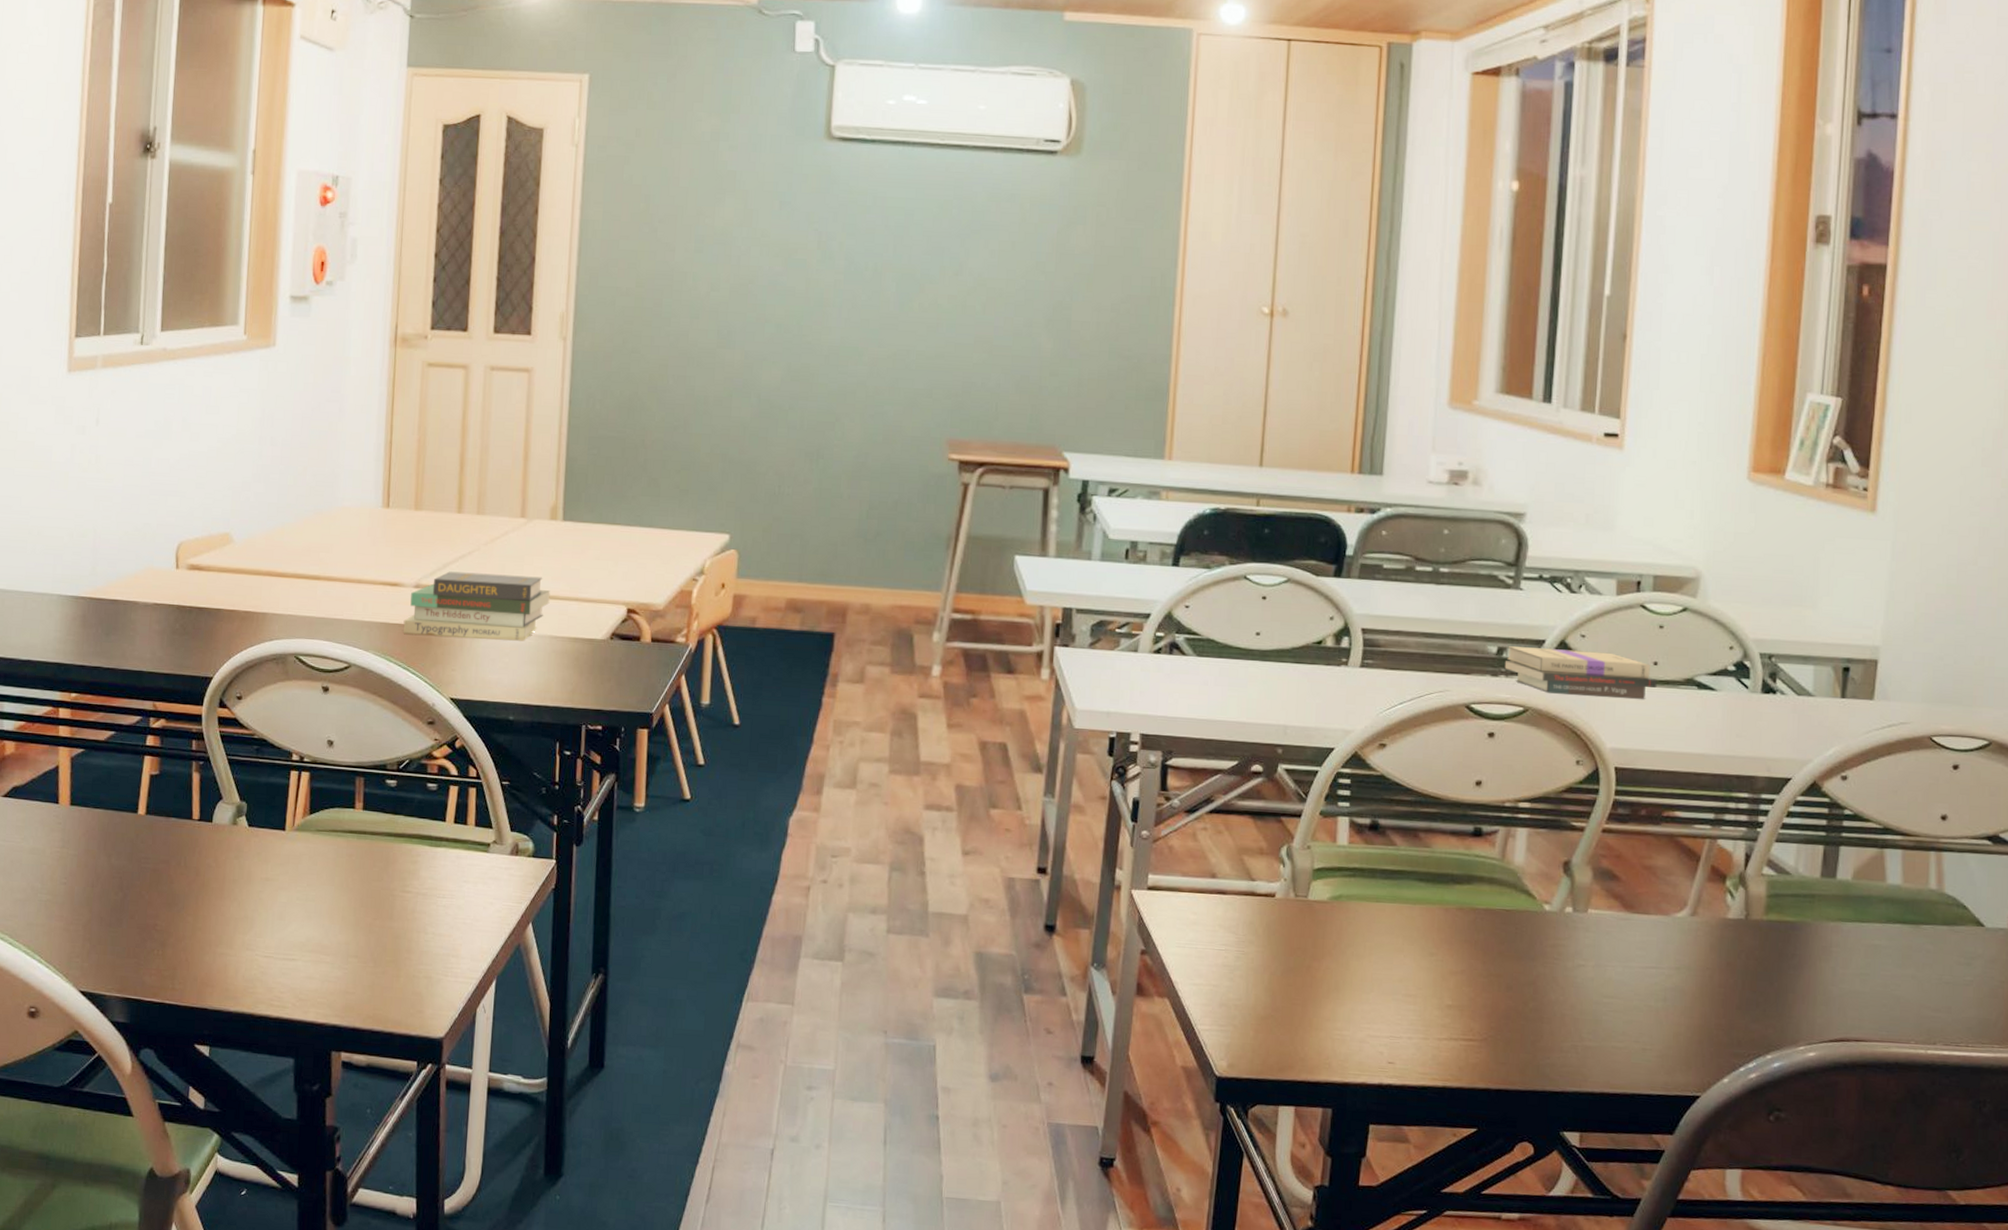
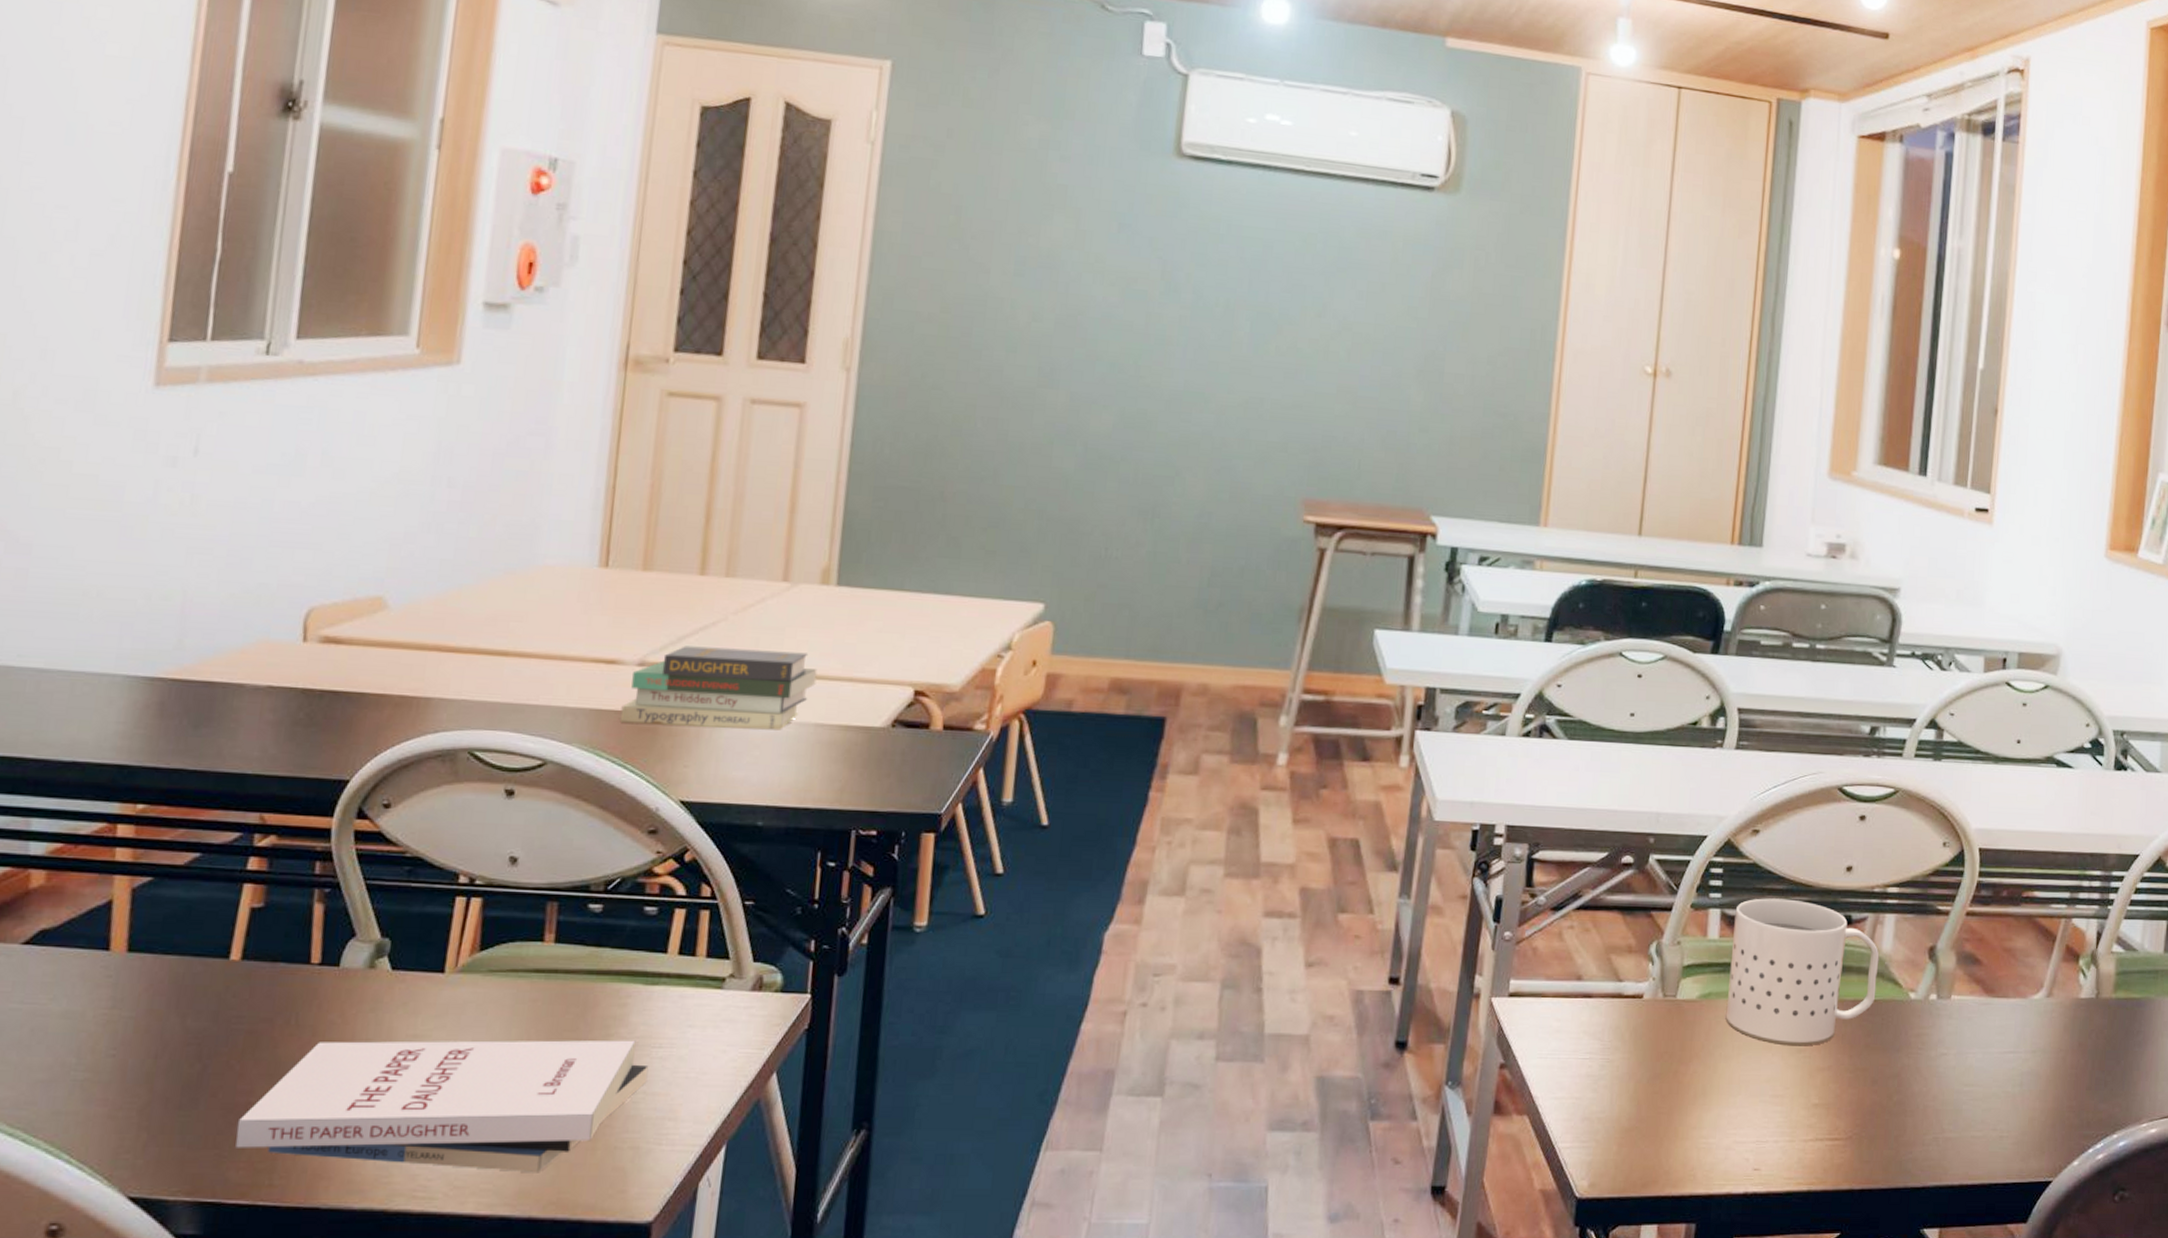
books: none [148,880,436,993] -> present [235,1039,649,1173]
mug: none [1356,808,1512,950] -> present [1725,898,1880,1046]
books: present [1504,646,1657,700] -> none [1876,725,2020,779]

